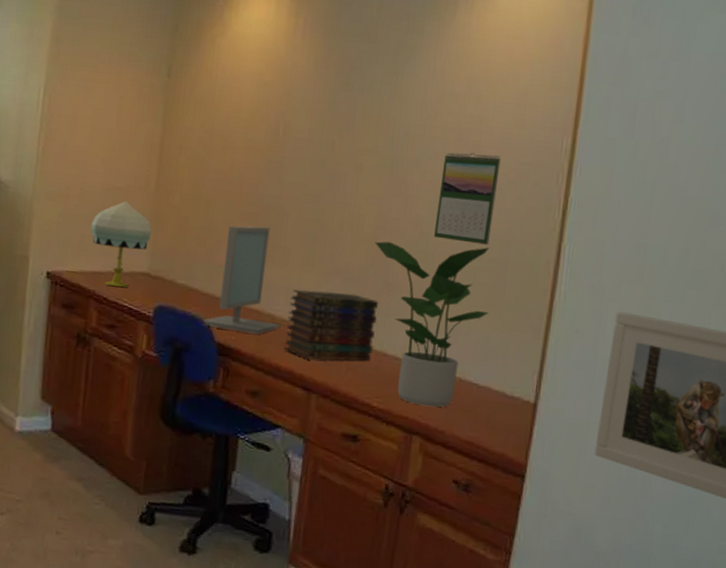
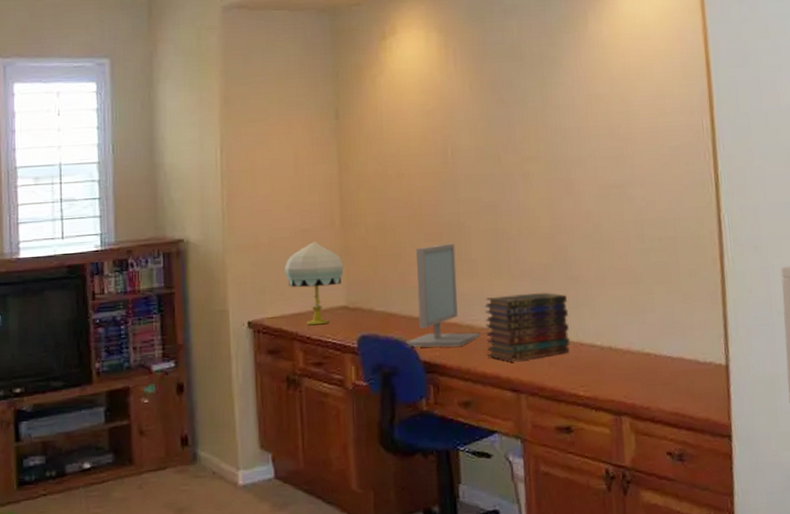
potted plant: present [374,241,490,407] -> none [553,228,669,387]
calendar: present [434,152,501,245] -> none [601,144,656,228]

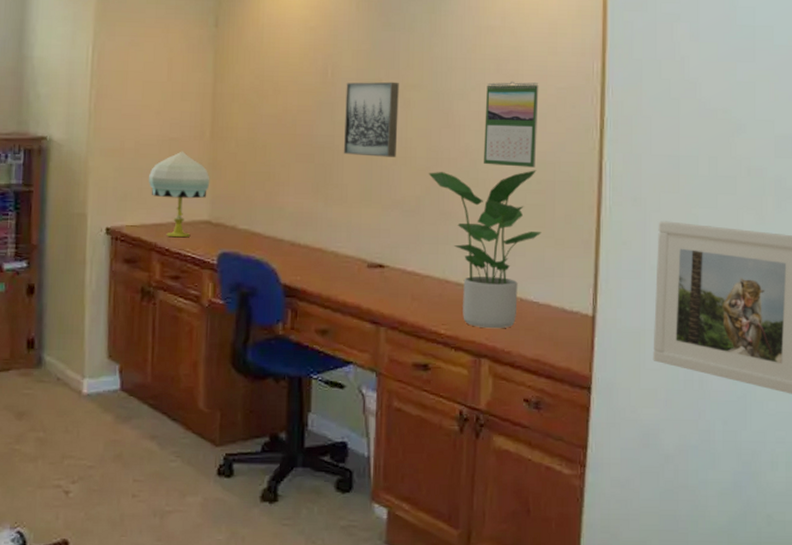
computer monitor: present [405,243,480,347] -> none [266,166,344,273]
wall art: none [466,155,521,230] -> present [343,81,399,157]
book stack: present [484,292,571,361] -> none [350,224,437,293]
potted plant: none [553,228,669,387] -> present [428,170,542,329]
calendar: none [601,144,656,228] -> present [484,81,539,168]

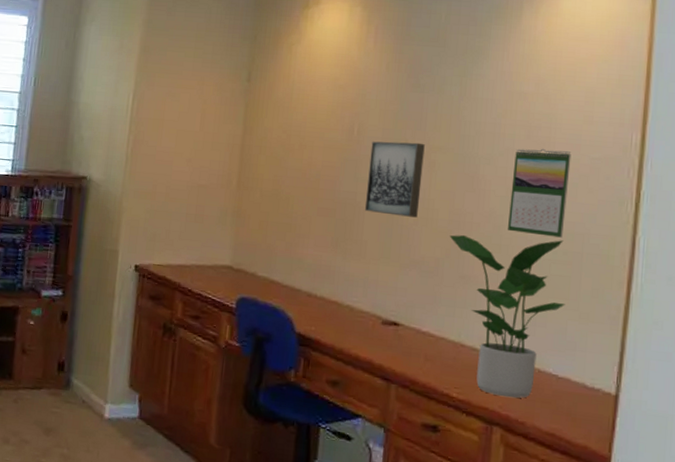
table lamp: present [149,151,210,238] -> none [176,198,234,280]

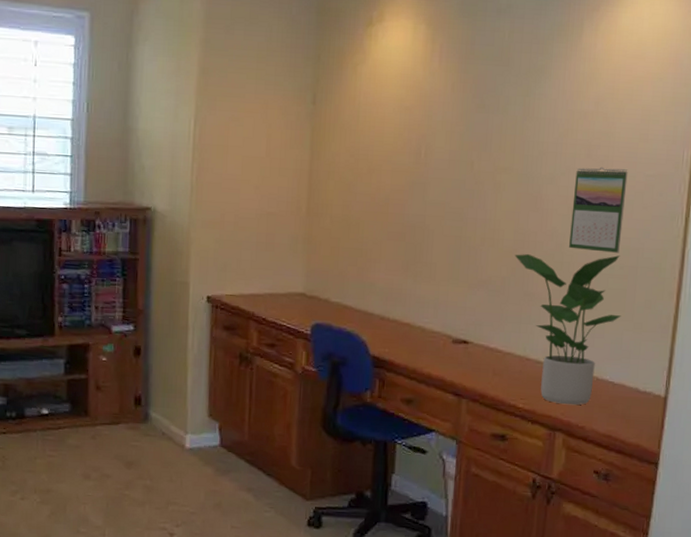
wall art: present [364,141,425,218] -> none [433,163,490,239]

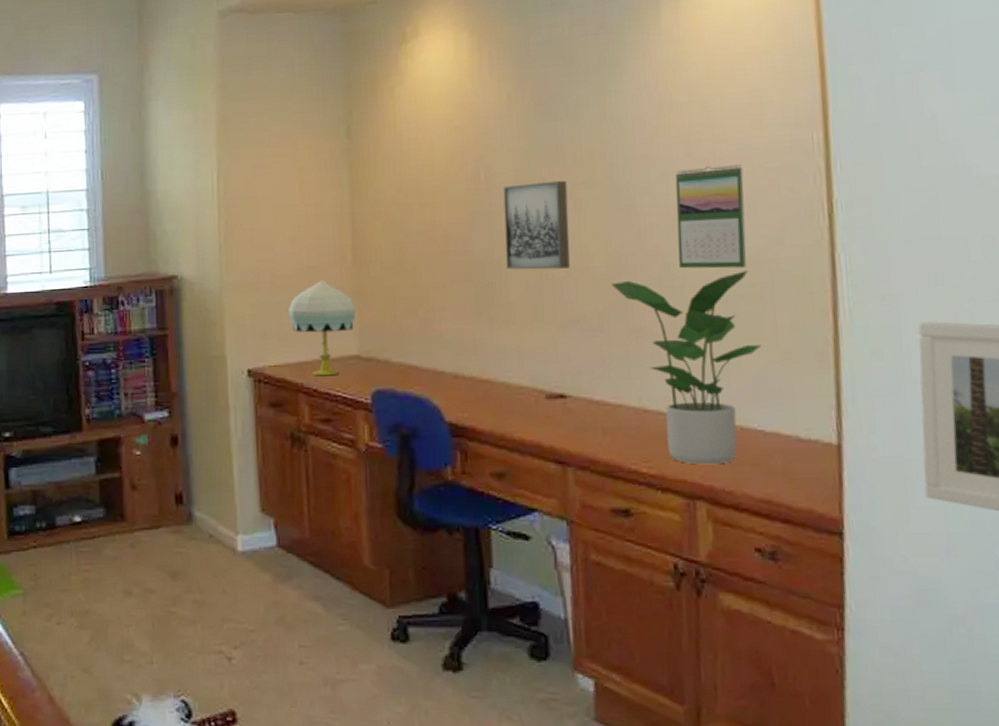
table lamp: none [247,225,306,308] -> present [289,279,356,376]
wall art: none [433,163,490,239] -> present [503,180,570,270]

